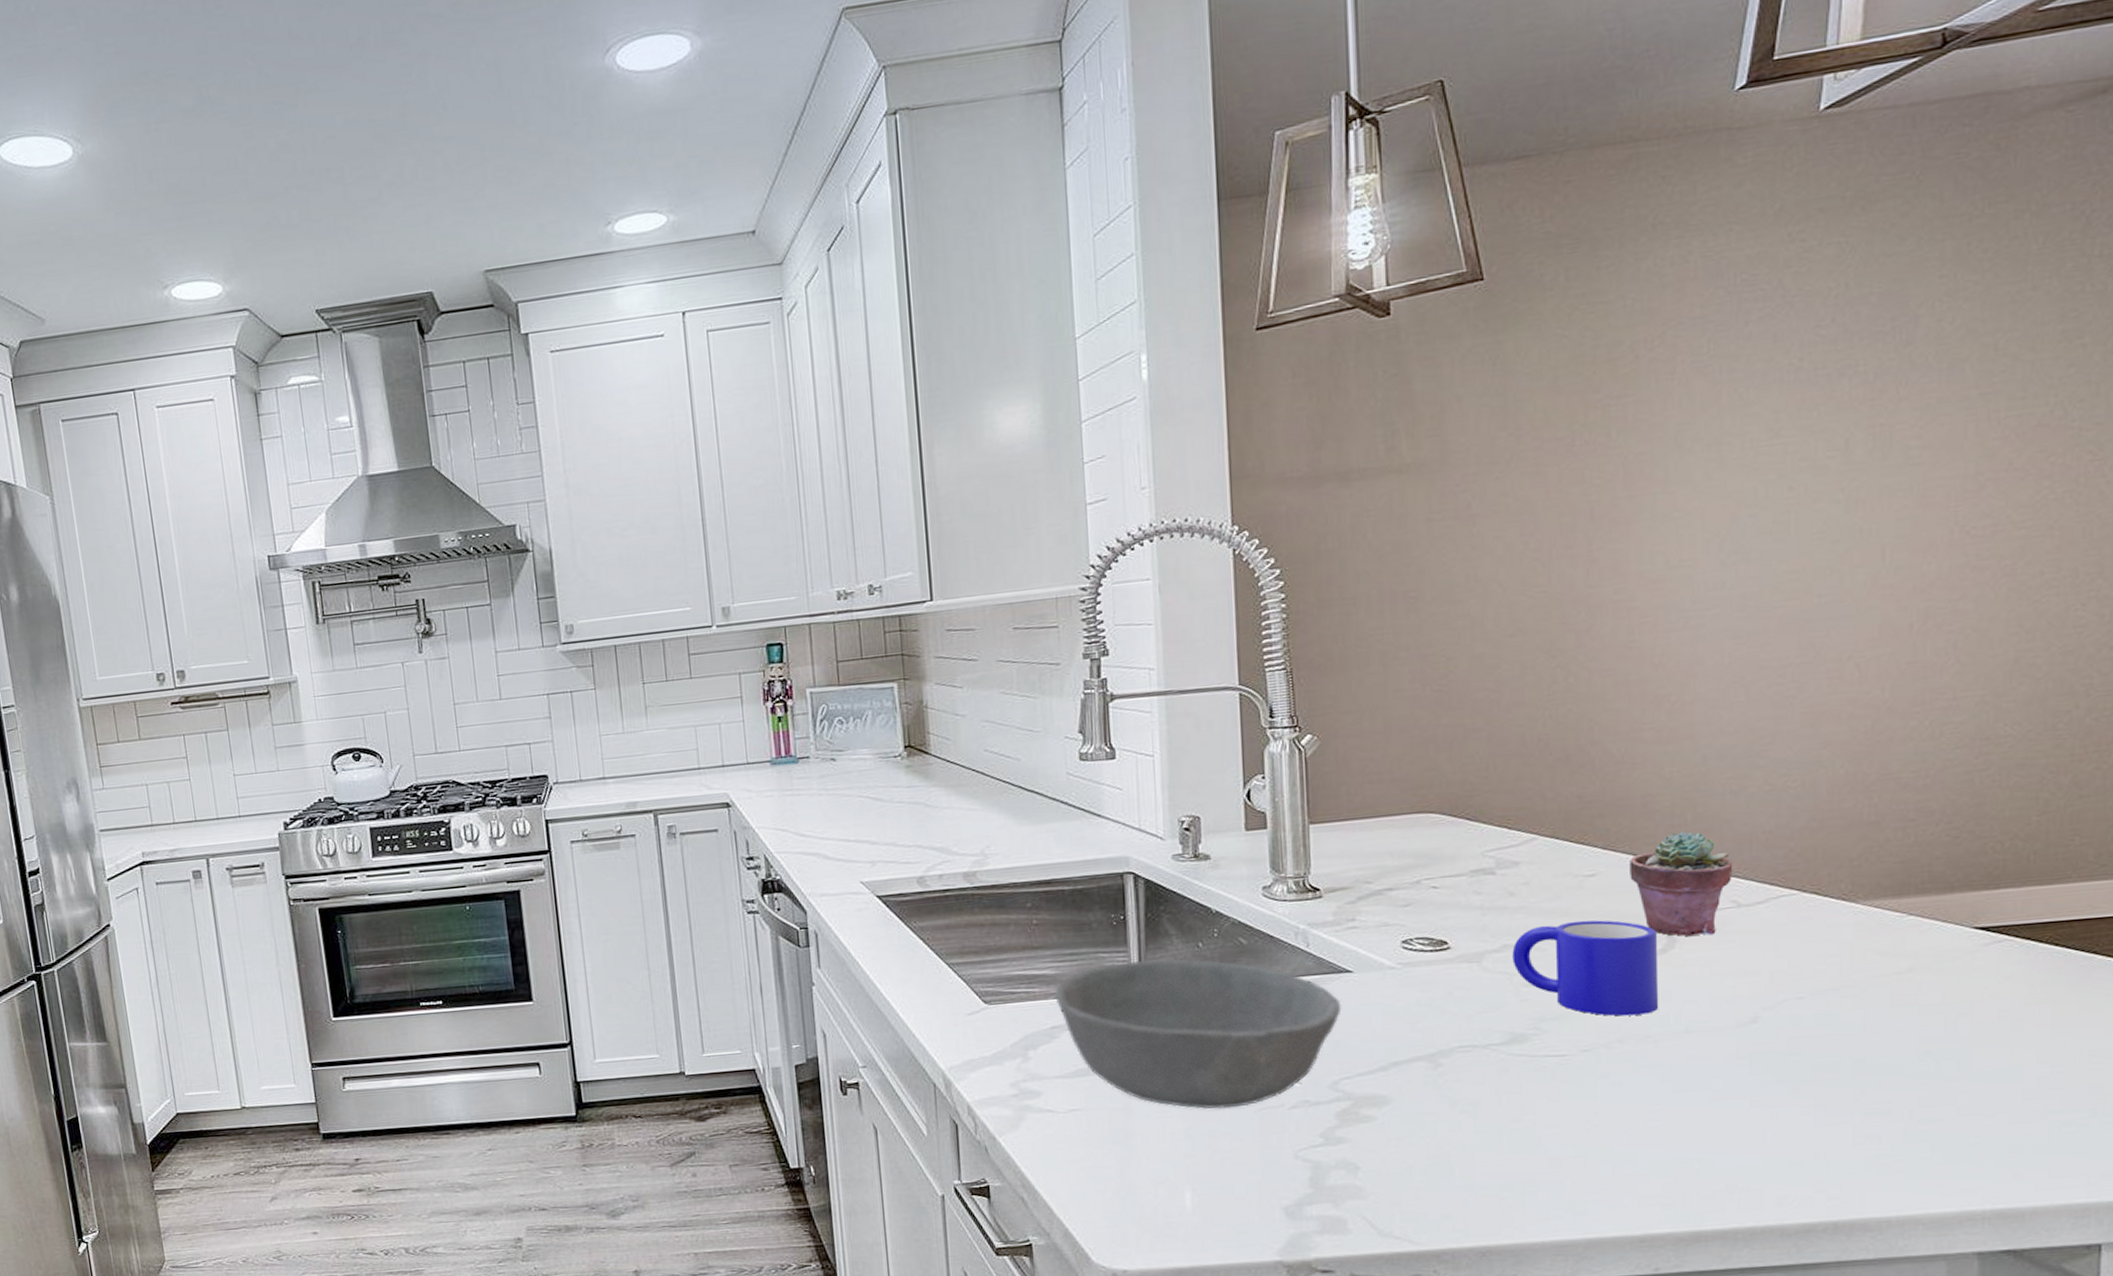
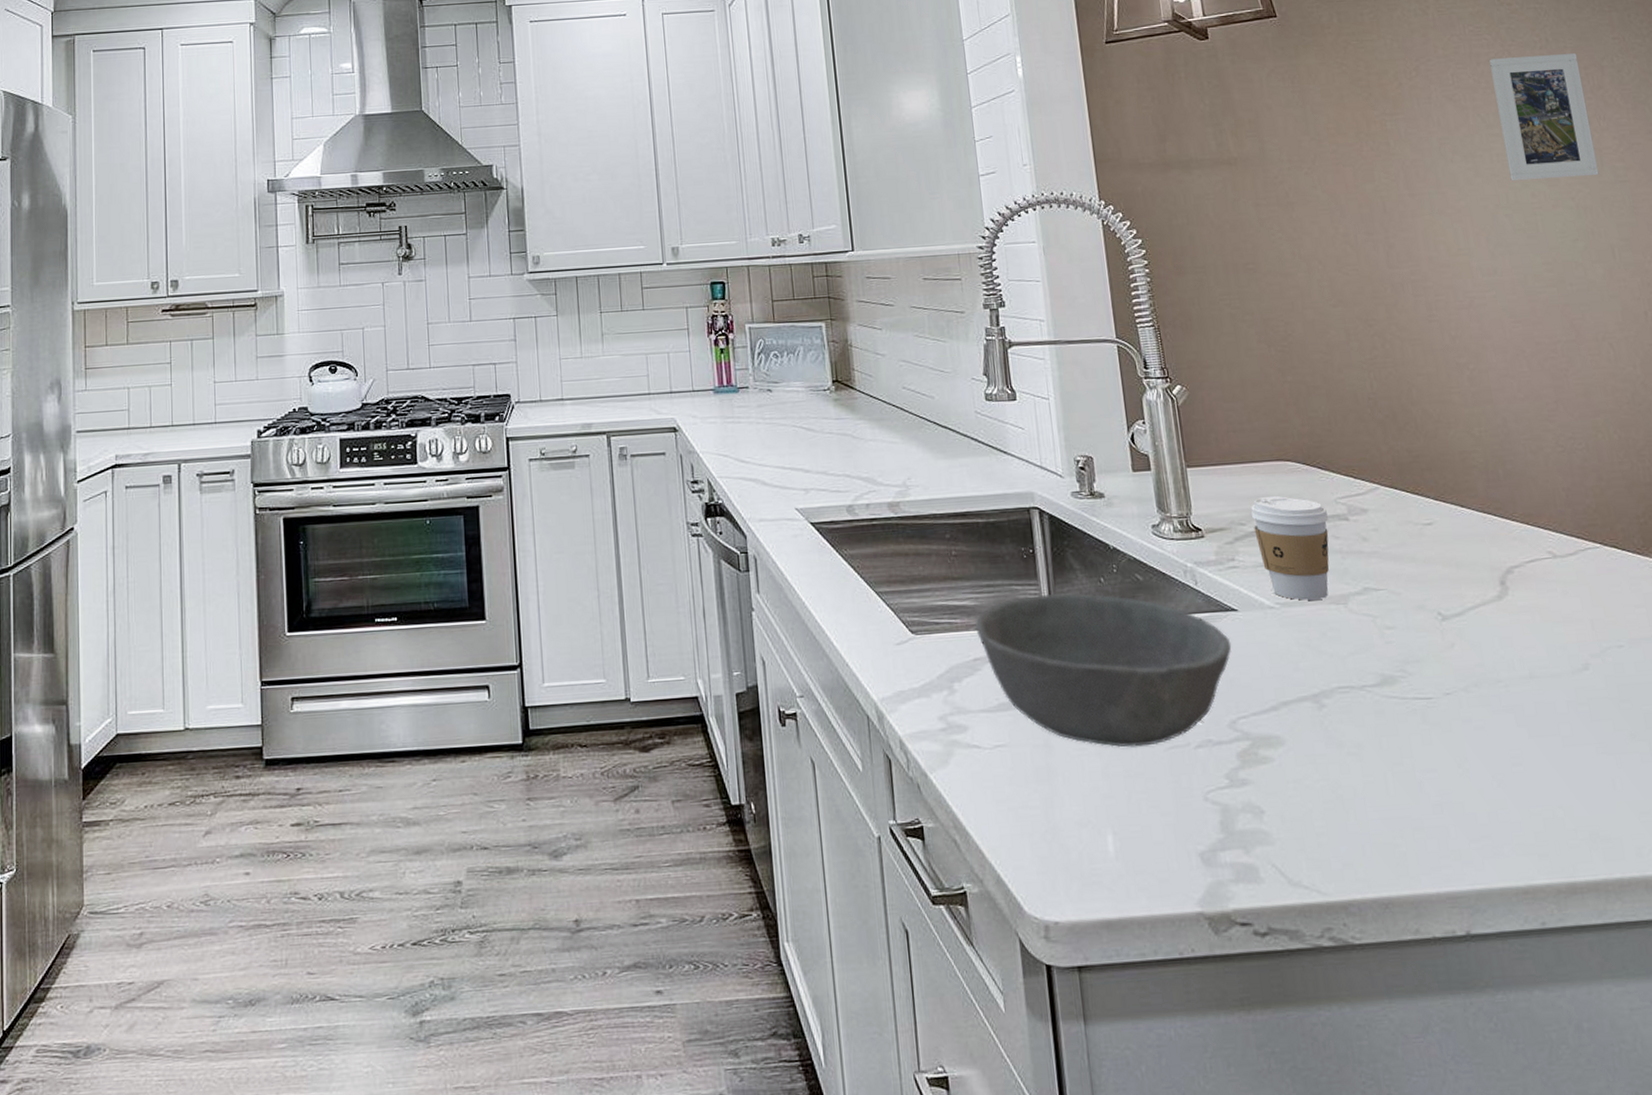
coffee cup: none [1381,851,1472,960] -> present [1251,495,1329,601]
mug: present [1512,920,1659,1016] -> none [1372,566,1504,660]
potted succulent: present [1629,830,1733,936] -> none [1458,485,1545,584]
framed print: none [1763,301,1885,473] -> present [1489,53,1599,181]

